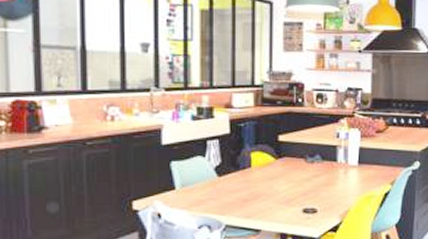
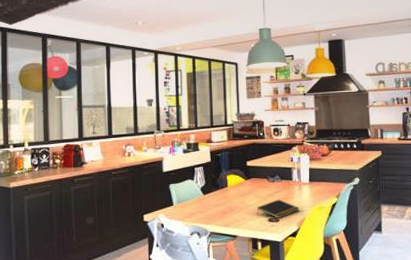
notepad: none [288,185,343,209] -> present [256,199,299,218]

